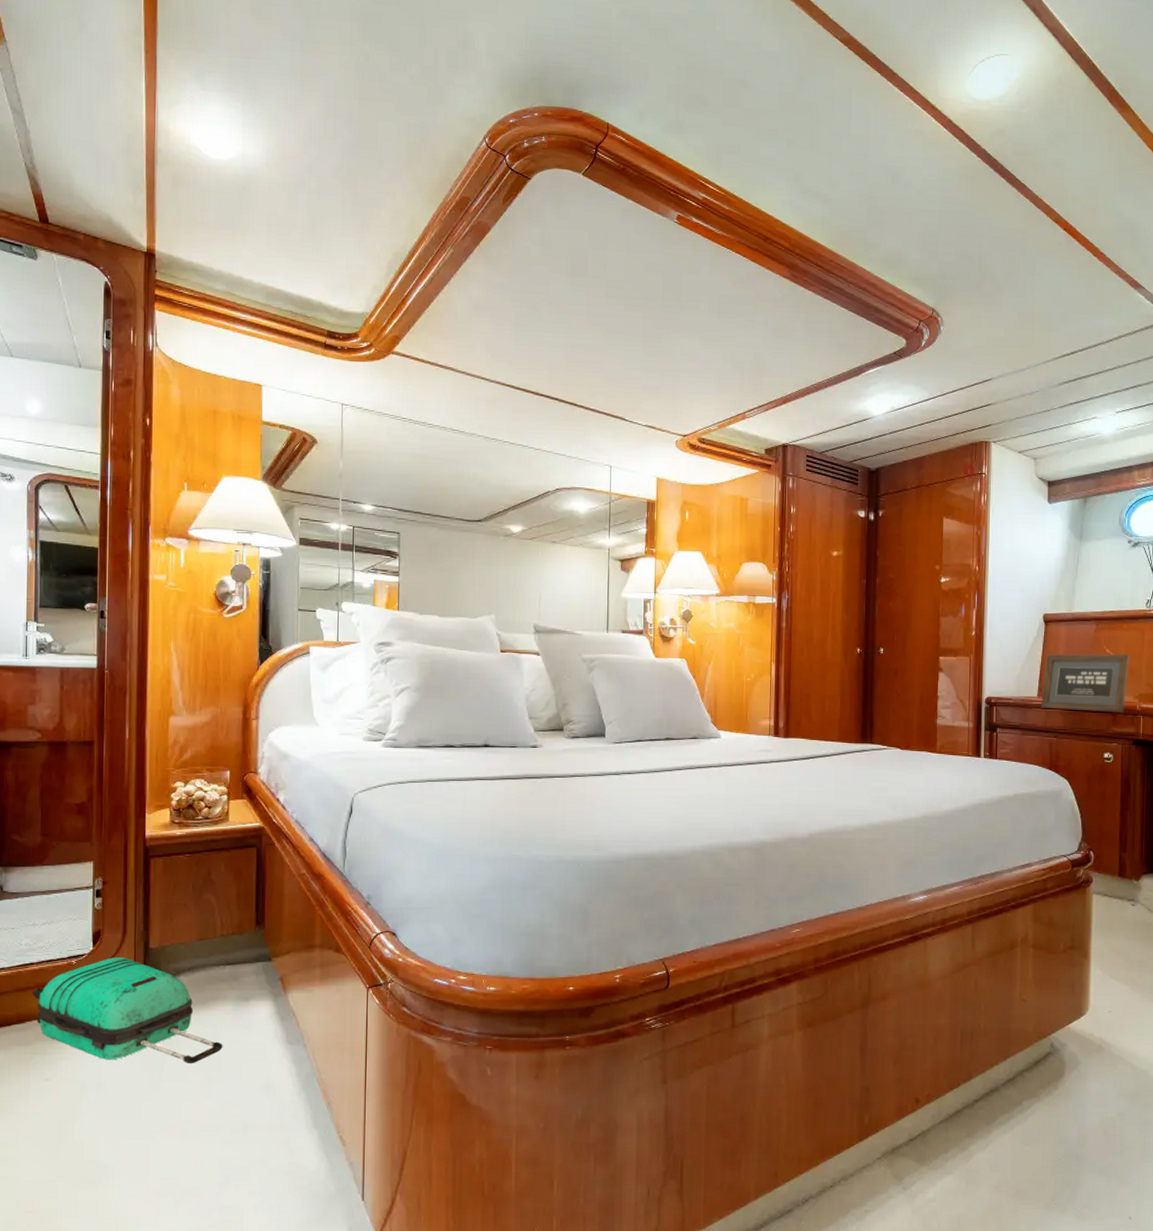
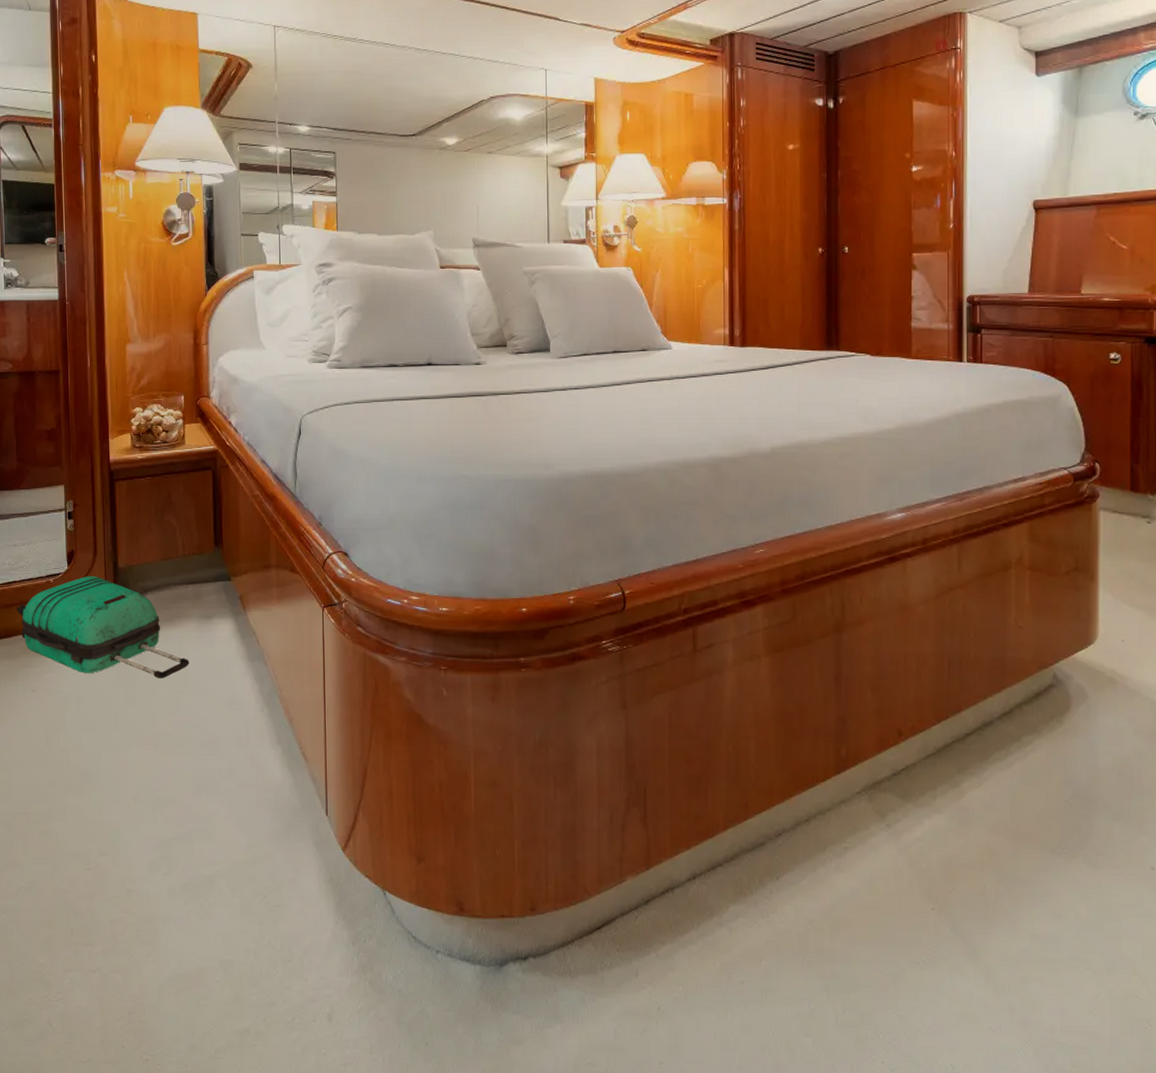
picture frame: present [1041,653,1130,713] -> none [1033,241,1139,308]

